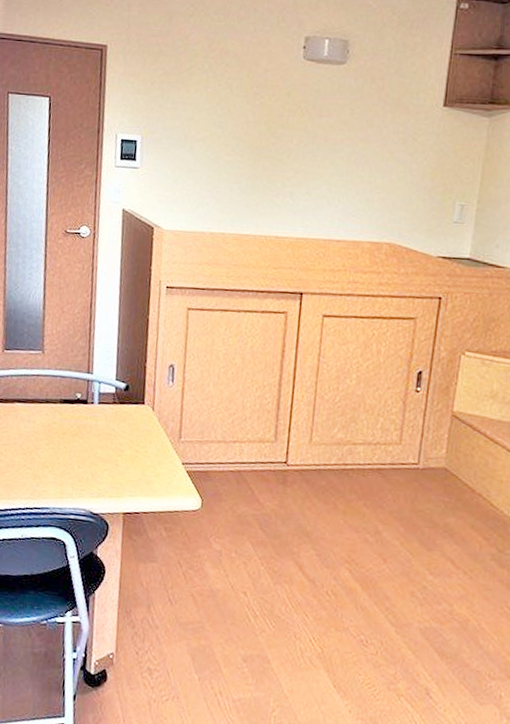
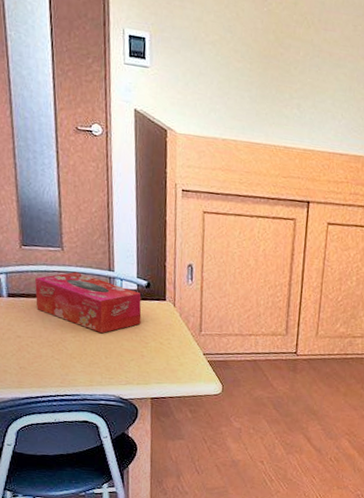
tissue box: none [13,375,119,441] -> present [34,272,142,334]

